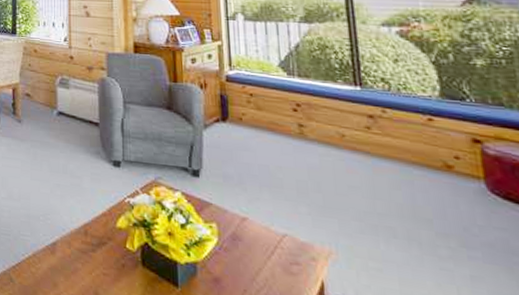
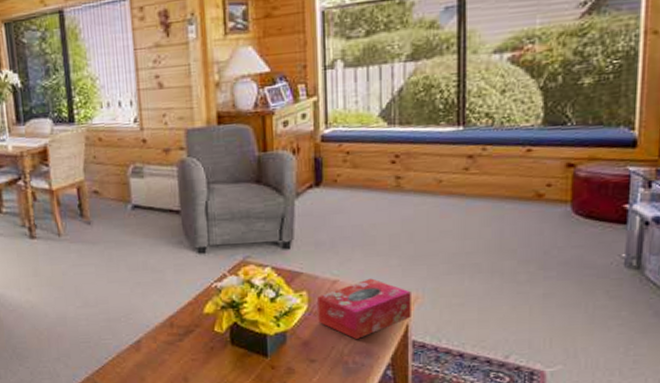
tissue box: none [227,222,326,287] -> present [317,278,411,339]

